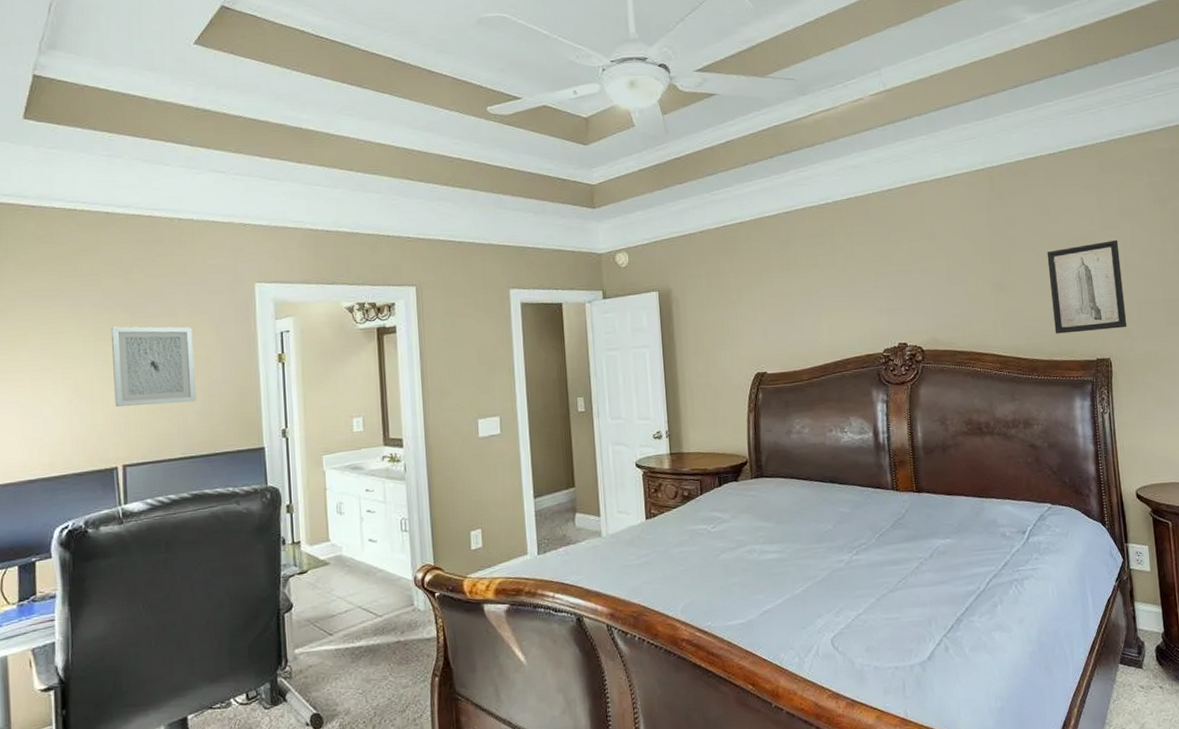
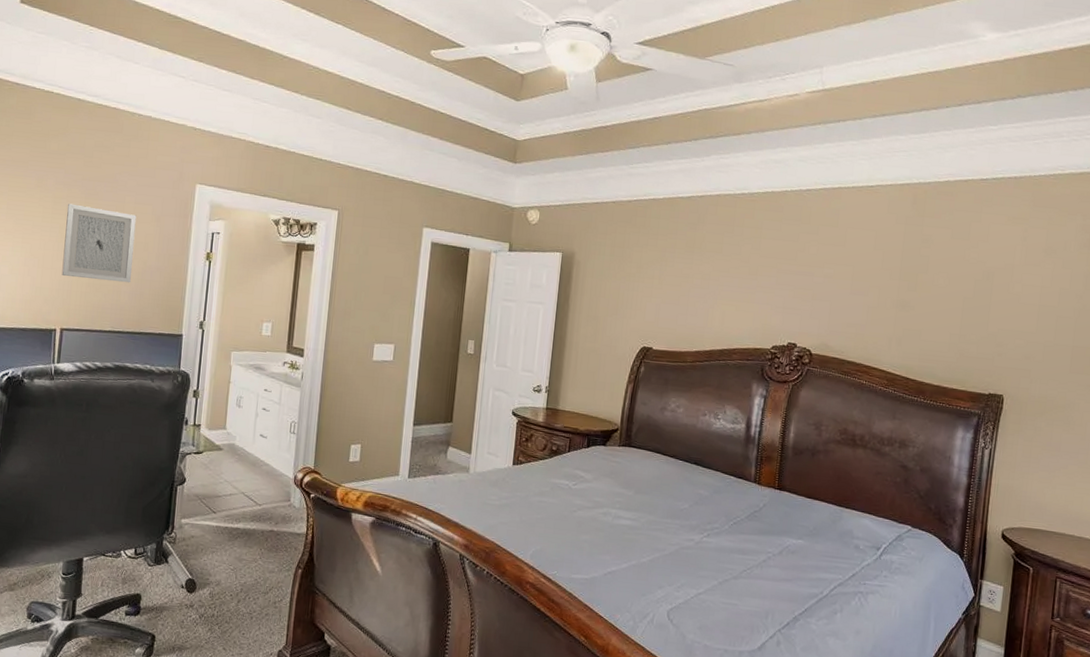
wall art: present [1047,239,1127,334] -> none [950,277,1037,368]

